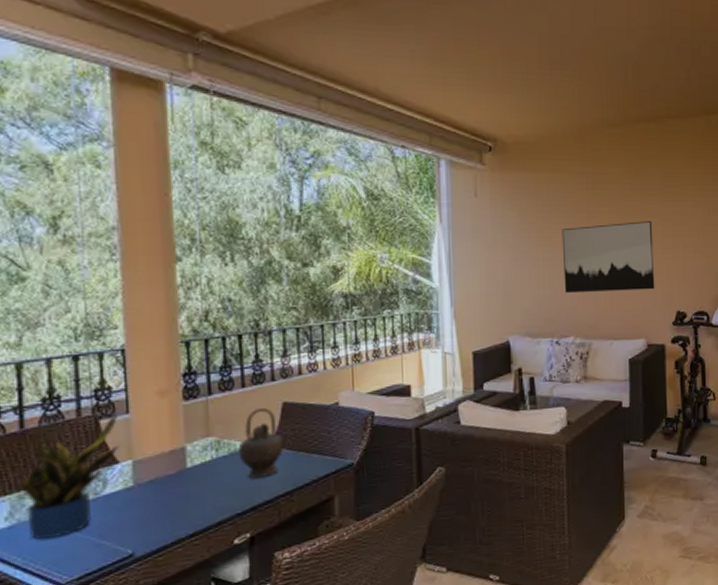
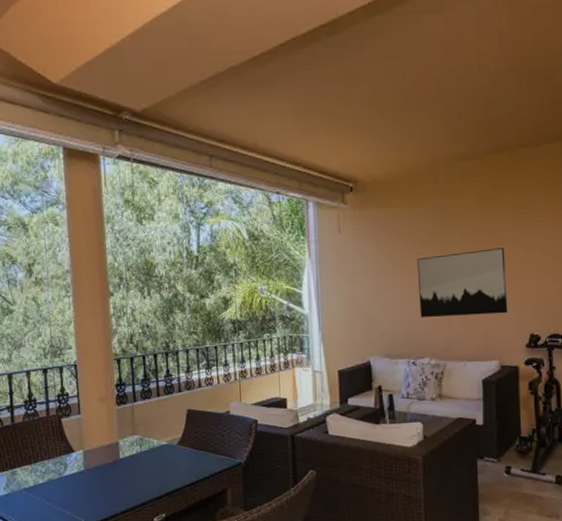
potted plant: present [18,412,119,540] -> none [11,413,75,506]
teapot: present [238,407,293,479] -> none [155,413,195,471]

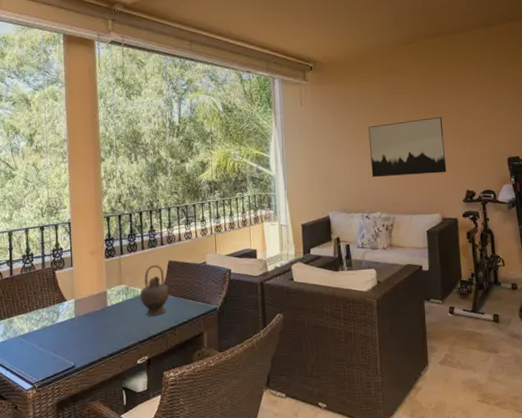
teapot: none [155,413,195,471] -> present [139,264,175,316]

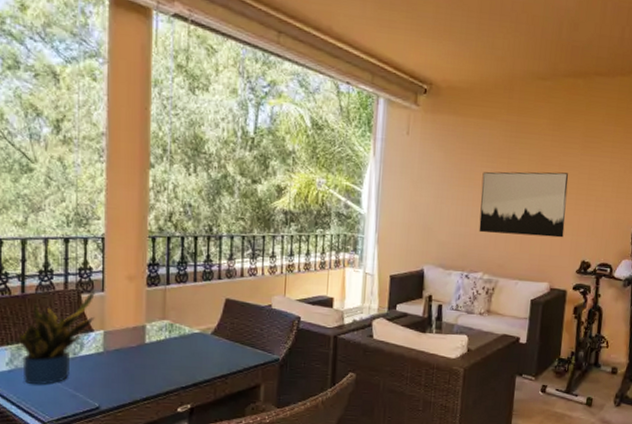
potted plant: none [9,265,67,352] -> present [18,289,95,385]
teapot: present [139,264,175,316] -> none [186,300,232,360]

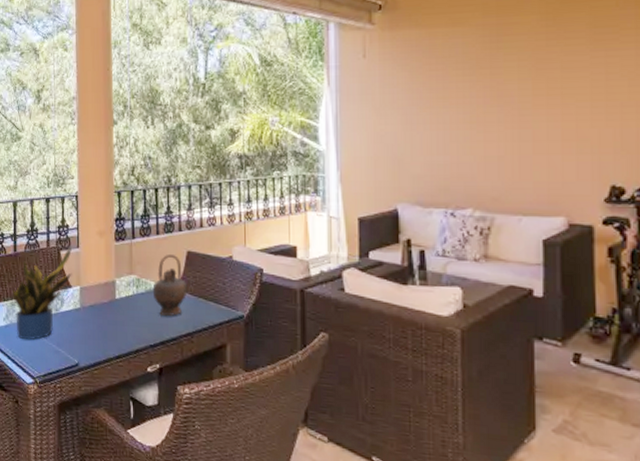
teapot: none [186,300,232,360] -> present [152,253,194,317]
wall art: present [479,171,569,238] -> none [459,76,580,160]

